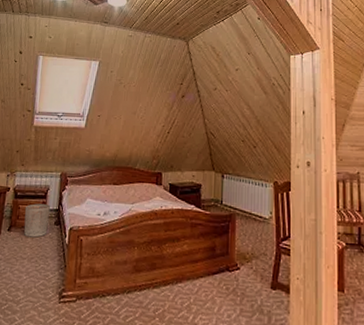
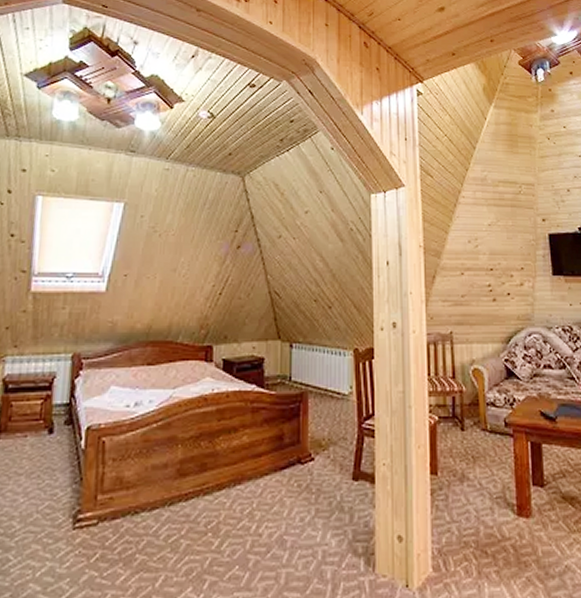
waste bin: present [24,203,50,238] -> none [19,398,57,445]

